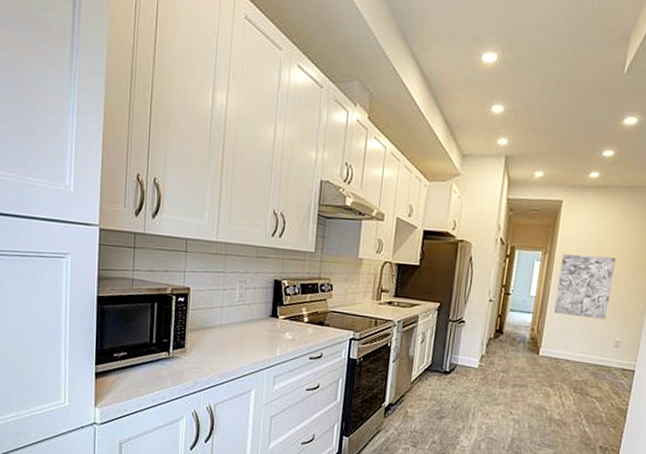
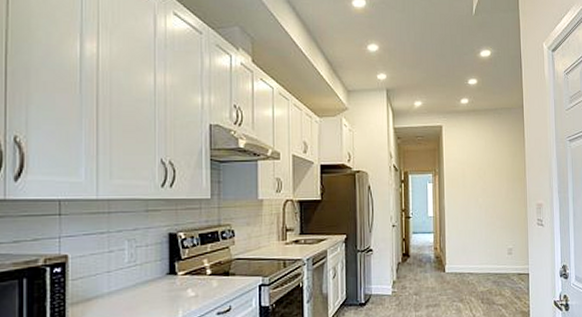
wall art: present [553,254,616,320] -> none [450,173,496,231]

